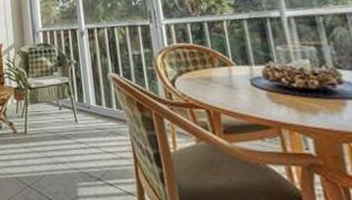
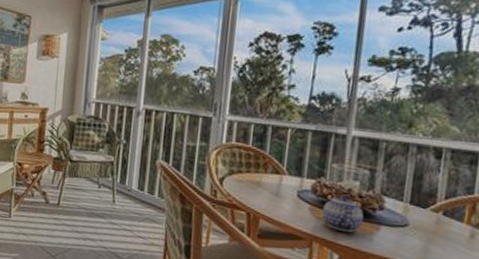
teapot: none [280,74,327,113] -> present [322,194,364,232]

